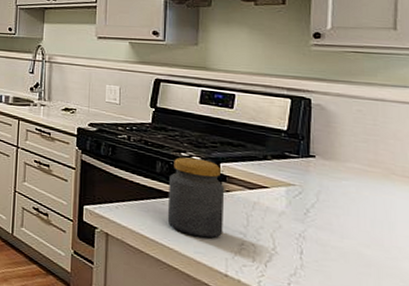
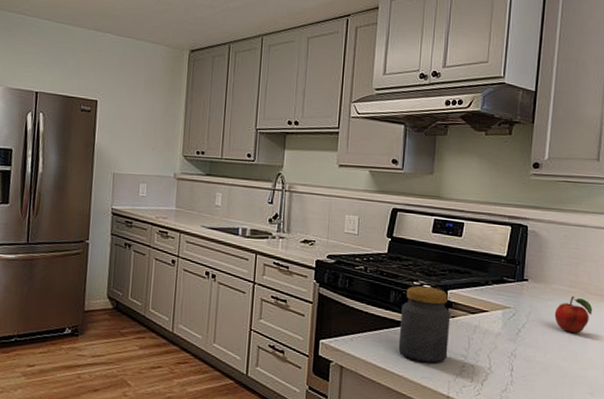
fruit: none [351,176,401,218] -> present [554,295,593,333]

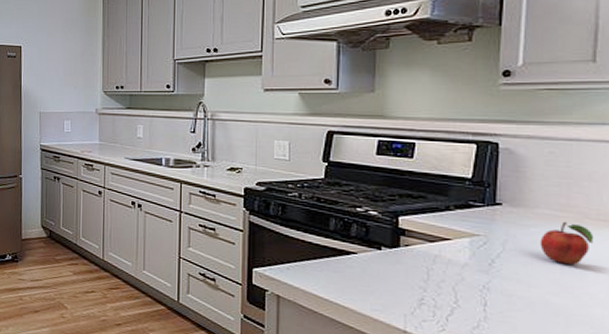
jar: present [398,286,451,363] -> none [342,212,404,295]

